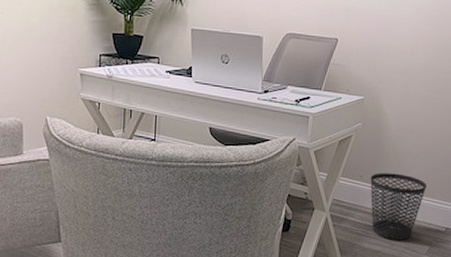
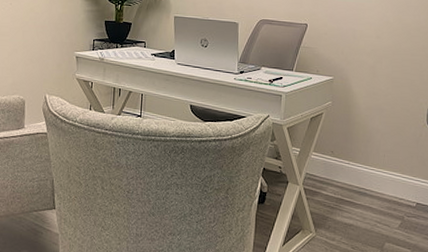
wastebasket: present [370,173,426,240] -> none [341,148,396,214]

